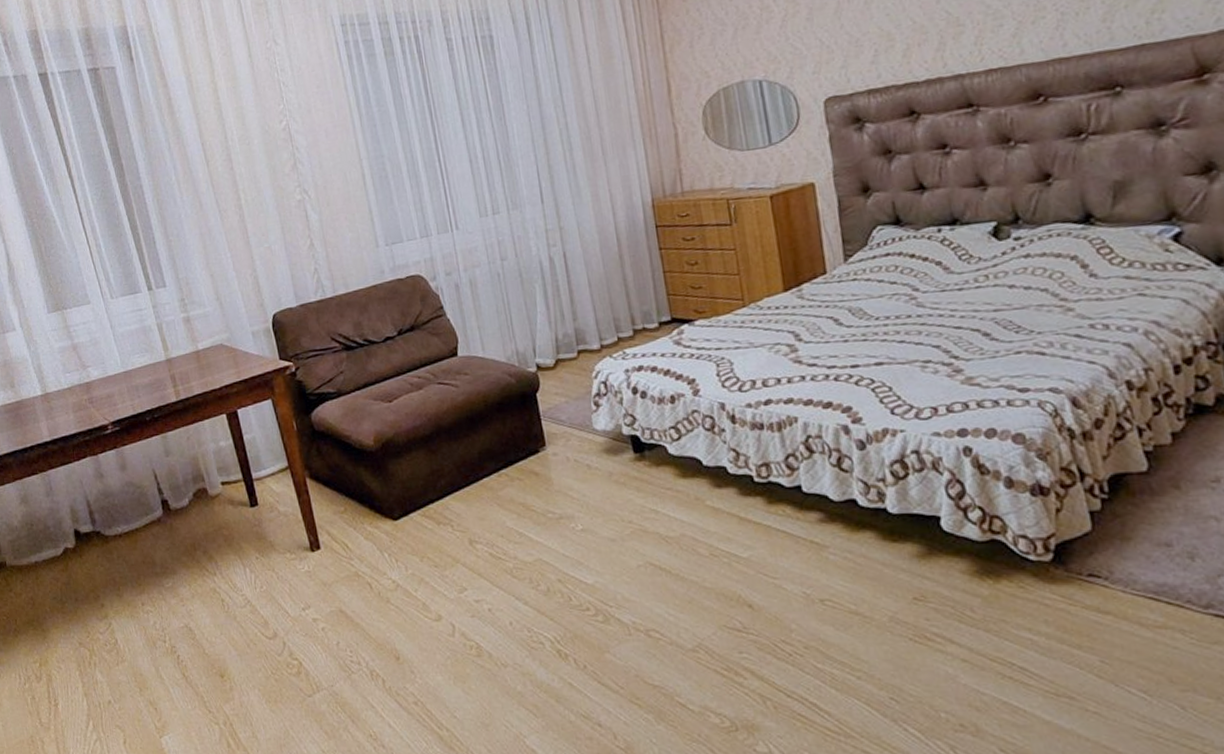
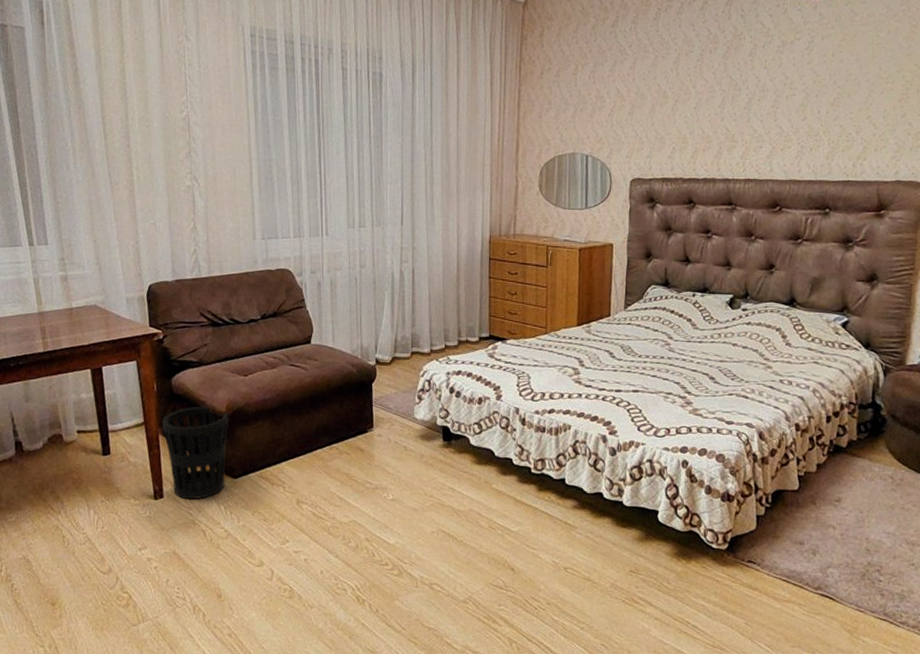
wastebasket: none [307,441,385,549] -> present [162,406,229,500]

